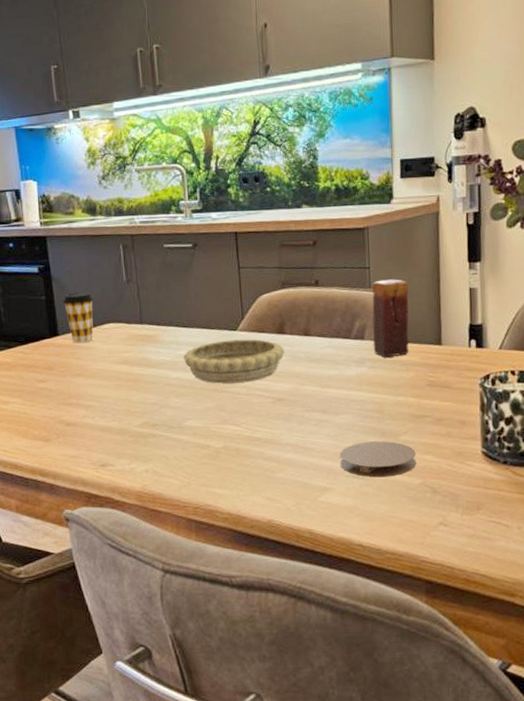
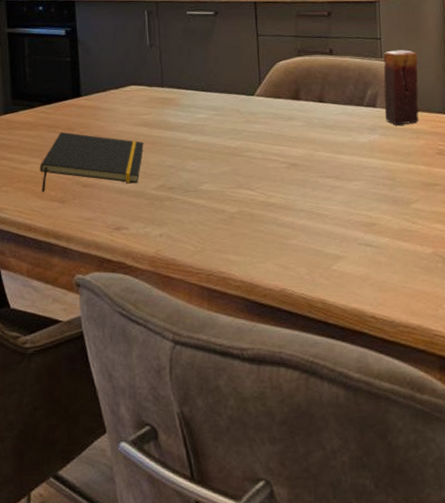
notepad: none [21,372,125,432] -> present [40,132,144,192]
coffee cup: present [63,292,94,344] -> none [87,55,117,105]
decorative bowl: present [183,339,284,384] -> none [201,104,299,148]
coaster: present [339,441,417,478] -> none [352,209,428,246]

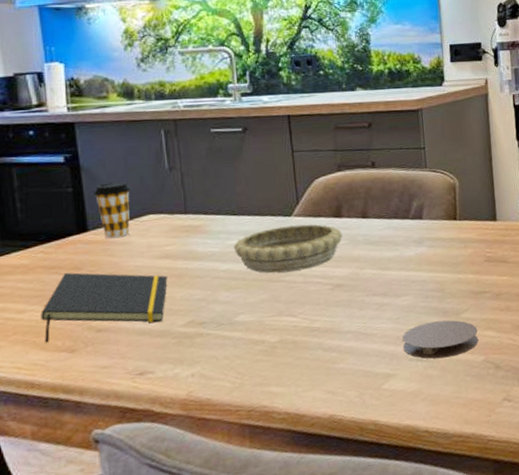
coffee cup: none [87,55,117,105] -> present [93,181,131,239]
decorative bowl: none [201,104,299,148] -> present [233,224,342,274]
coaster: none [352,209,428,246] -> present [402,320,479,359]
candle: present [383,50,419,125] -> none [428,158,466,236]

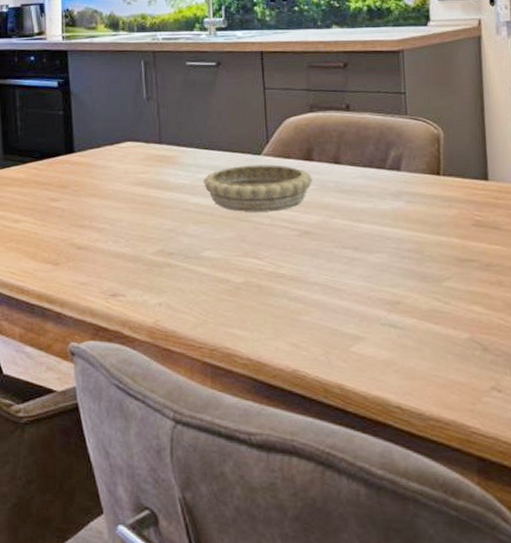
notepad: present [41,272,168,343] -> none [32,190,141,253]
coffee cup: present [93,181,131,239] -> none [81,108,112,162]
coaster: present [402,320,479,359] -> none [374,286,463,329]

